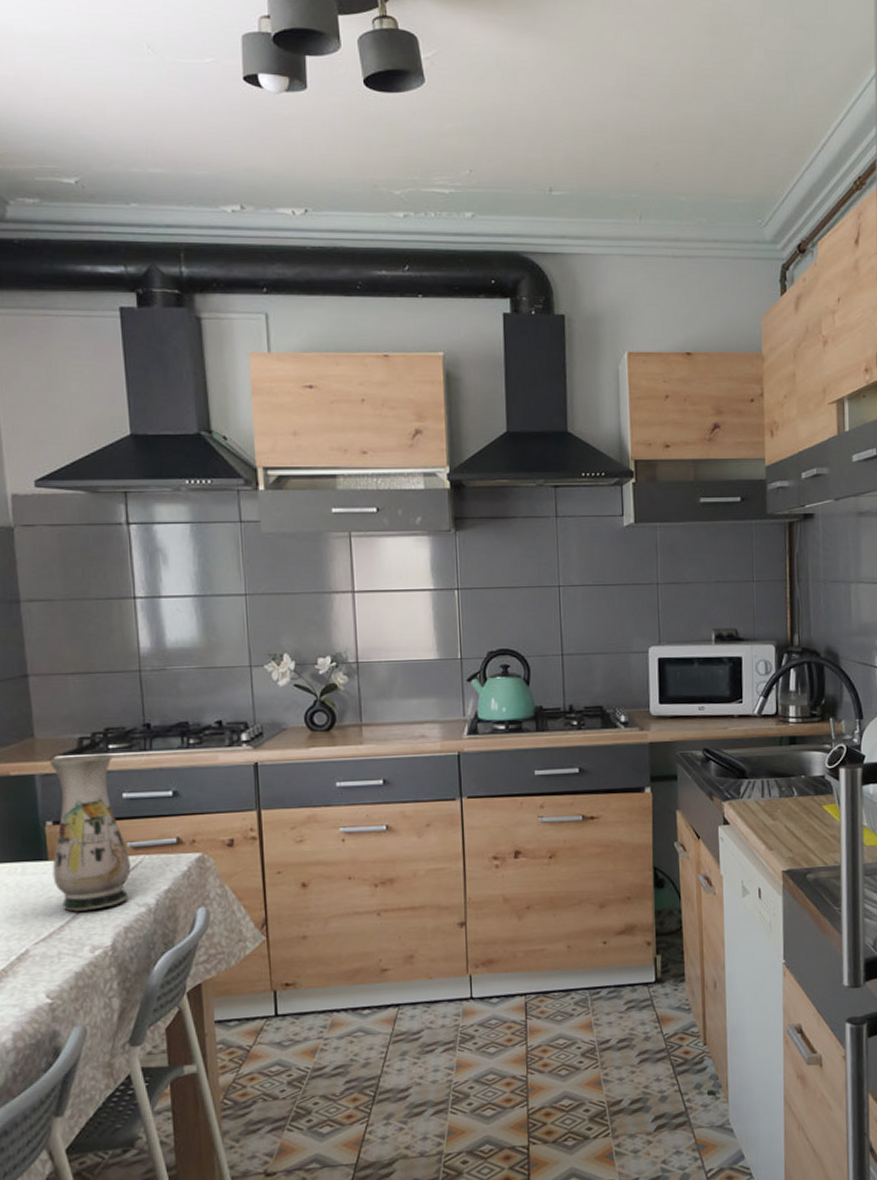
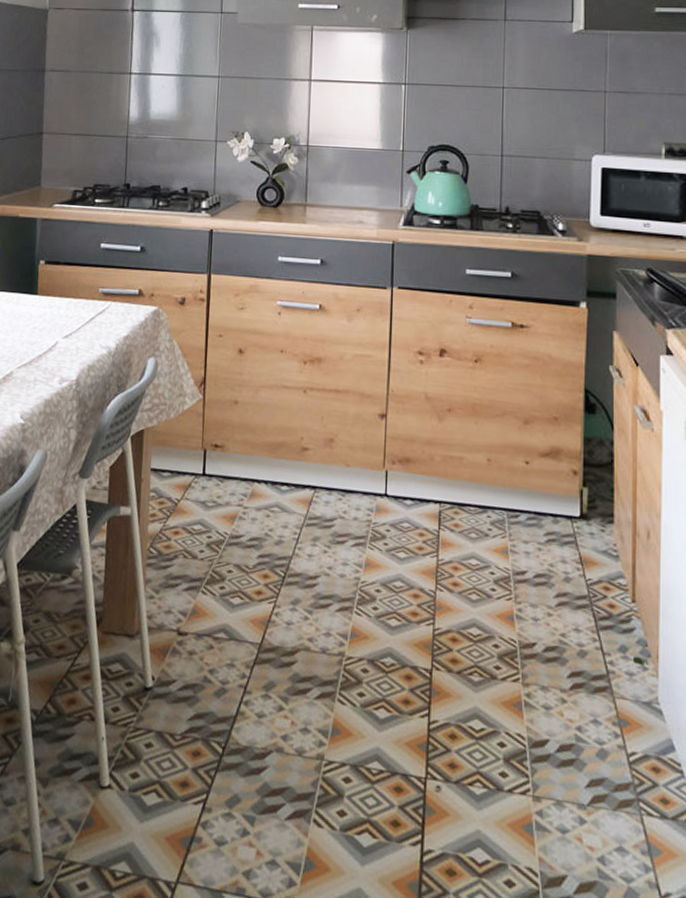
vase: present [50,754,131,912] -> none [39,205,100,346]

